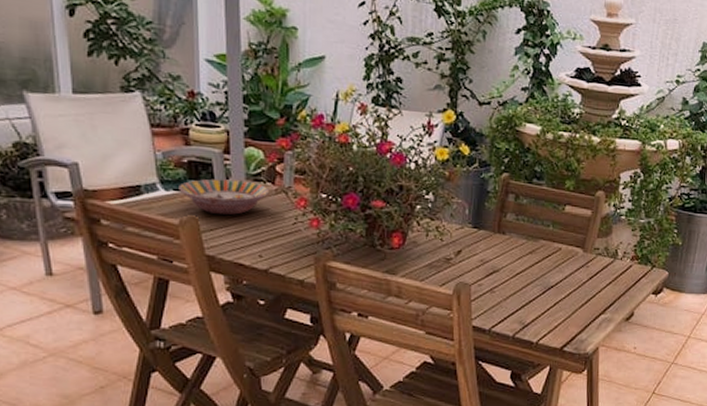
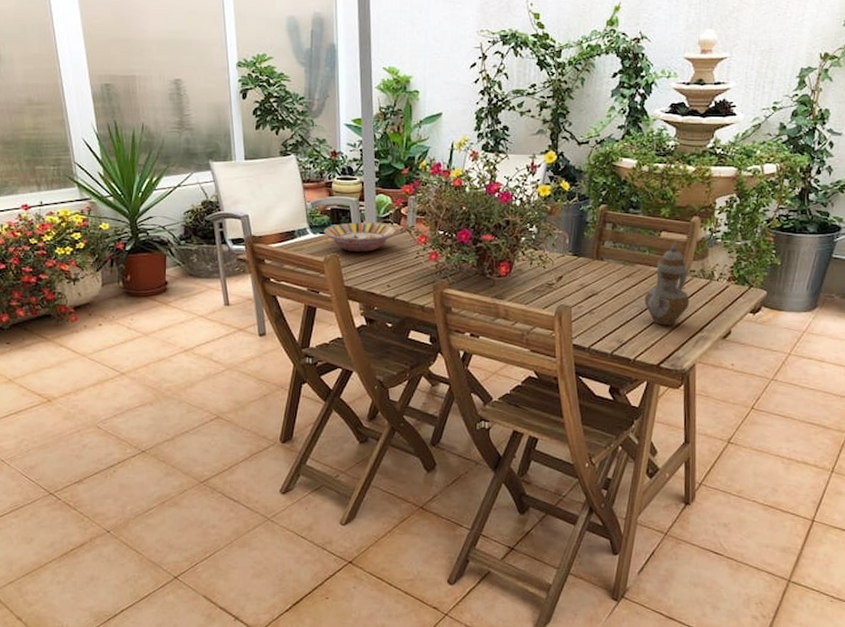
teapot: none [548,216,594,307] -> present [644,241,690,326]

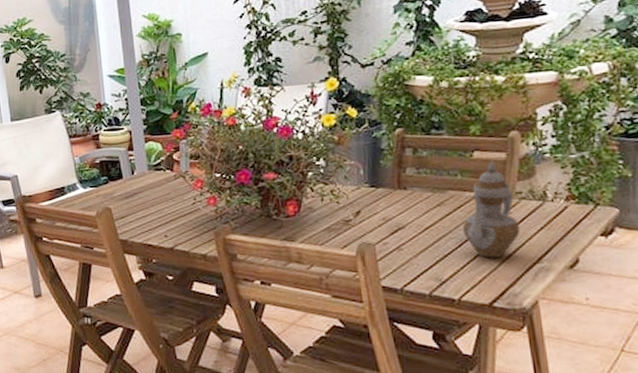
serving bowl: present [324,222,396,253] -> none [94,171,170,204]

